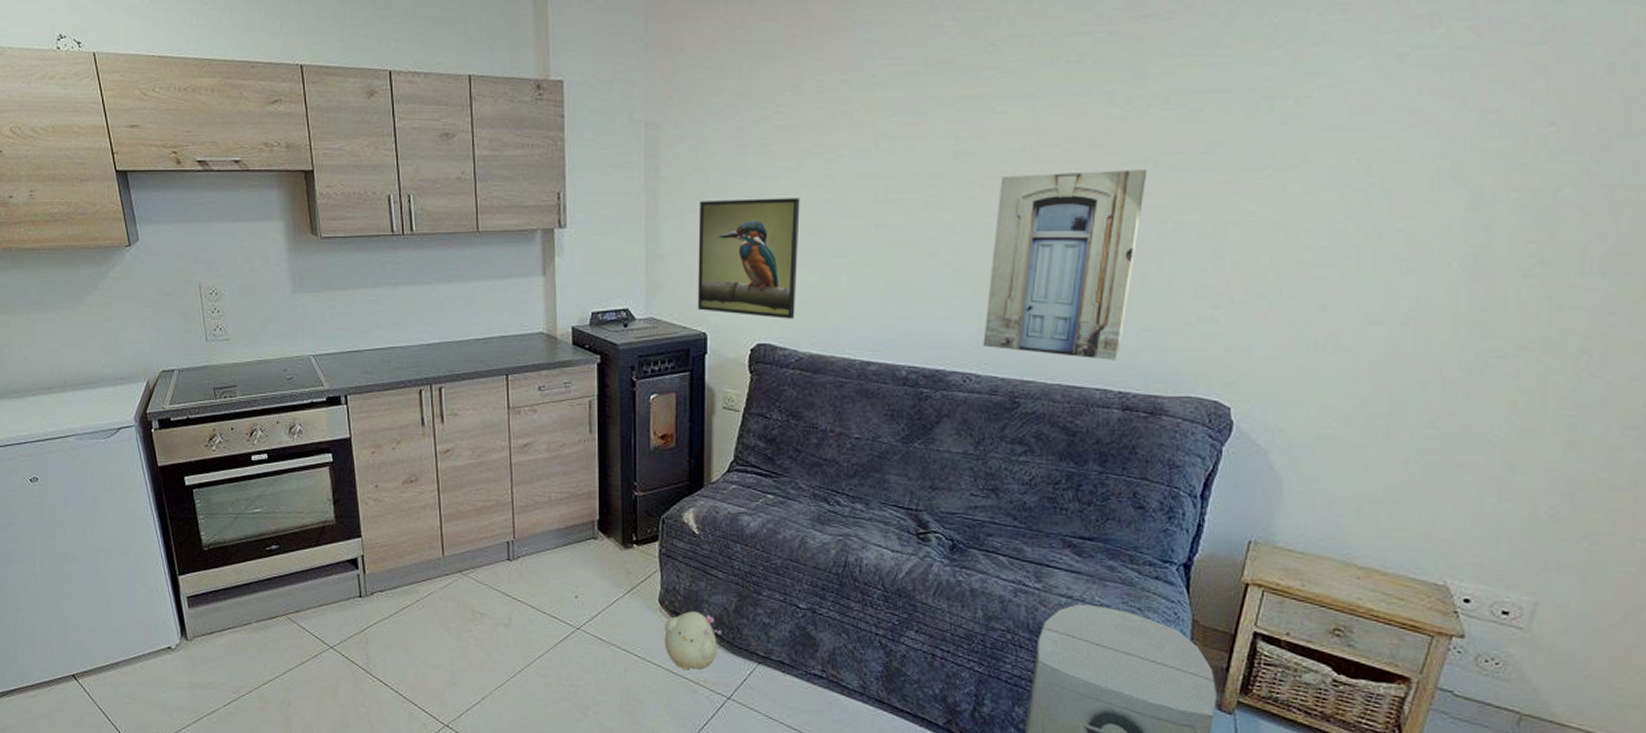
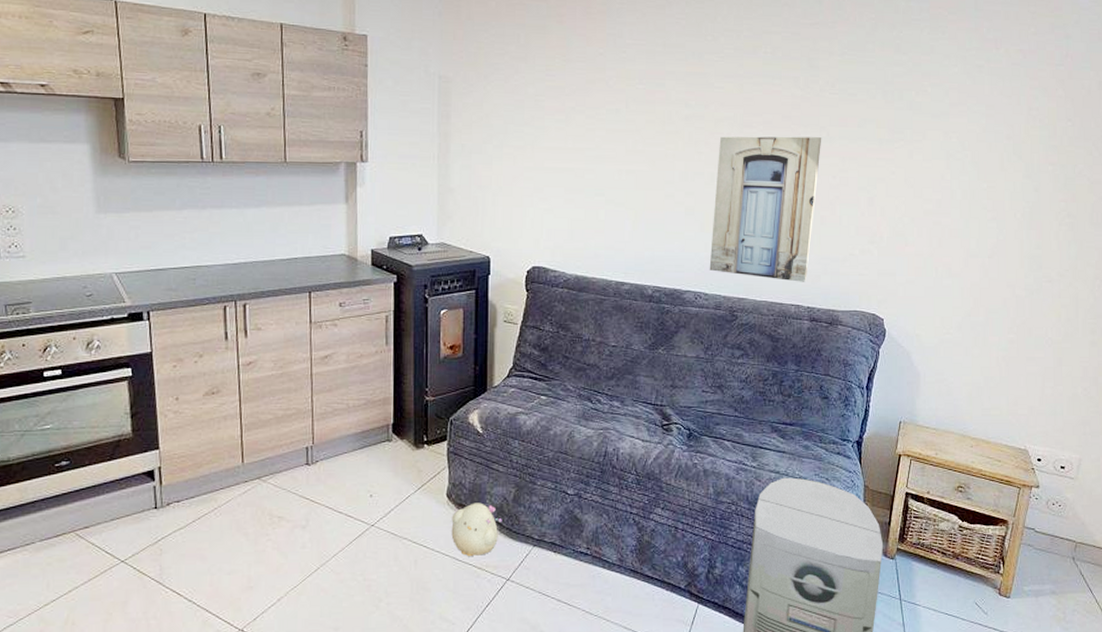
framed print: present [697,198,800,319] -> none [482,144,567,246]

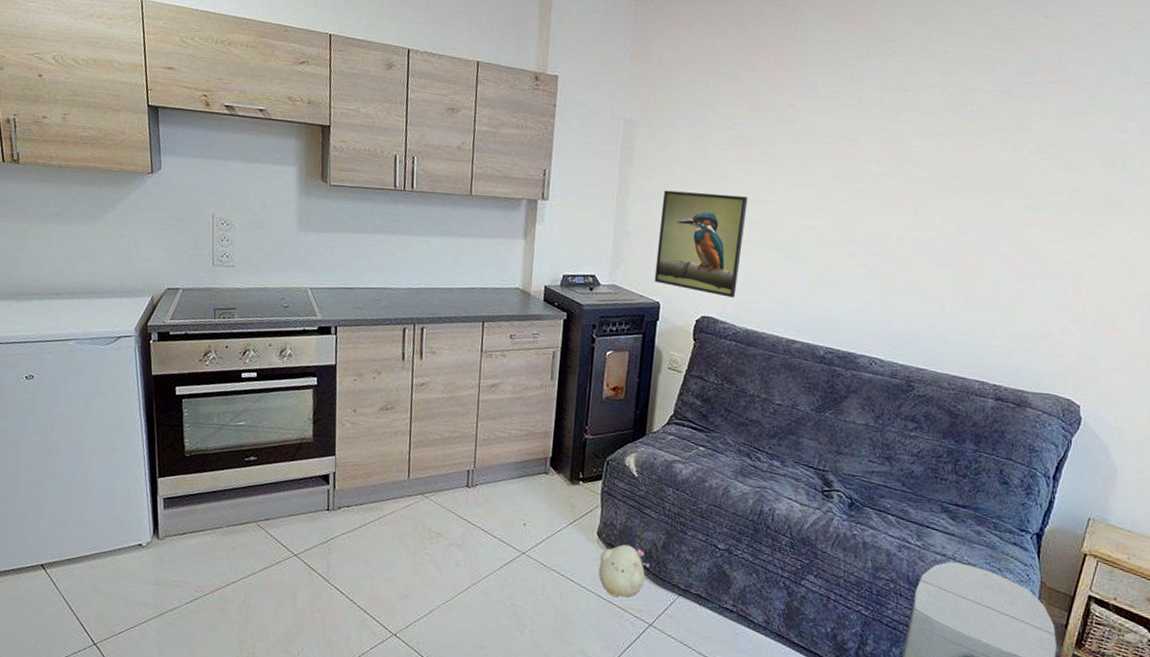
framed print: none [482,144,567,246] -> present [654,190,748,298]
wall art: present [709,136,822,282] -> none [888,197,1027,358]

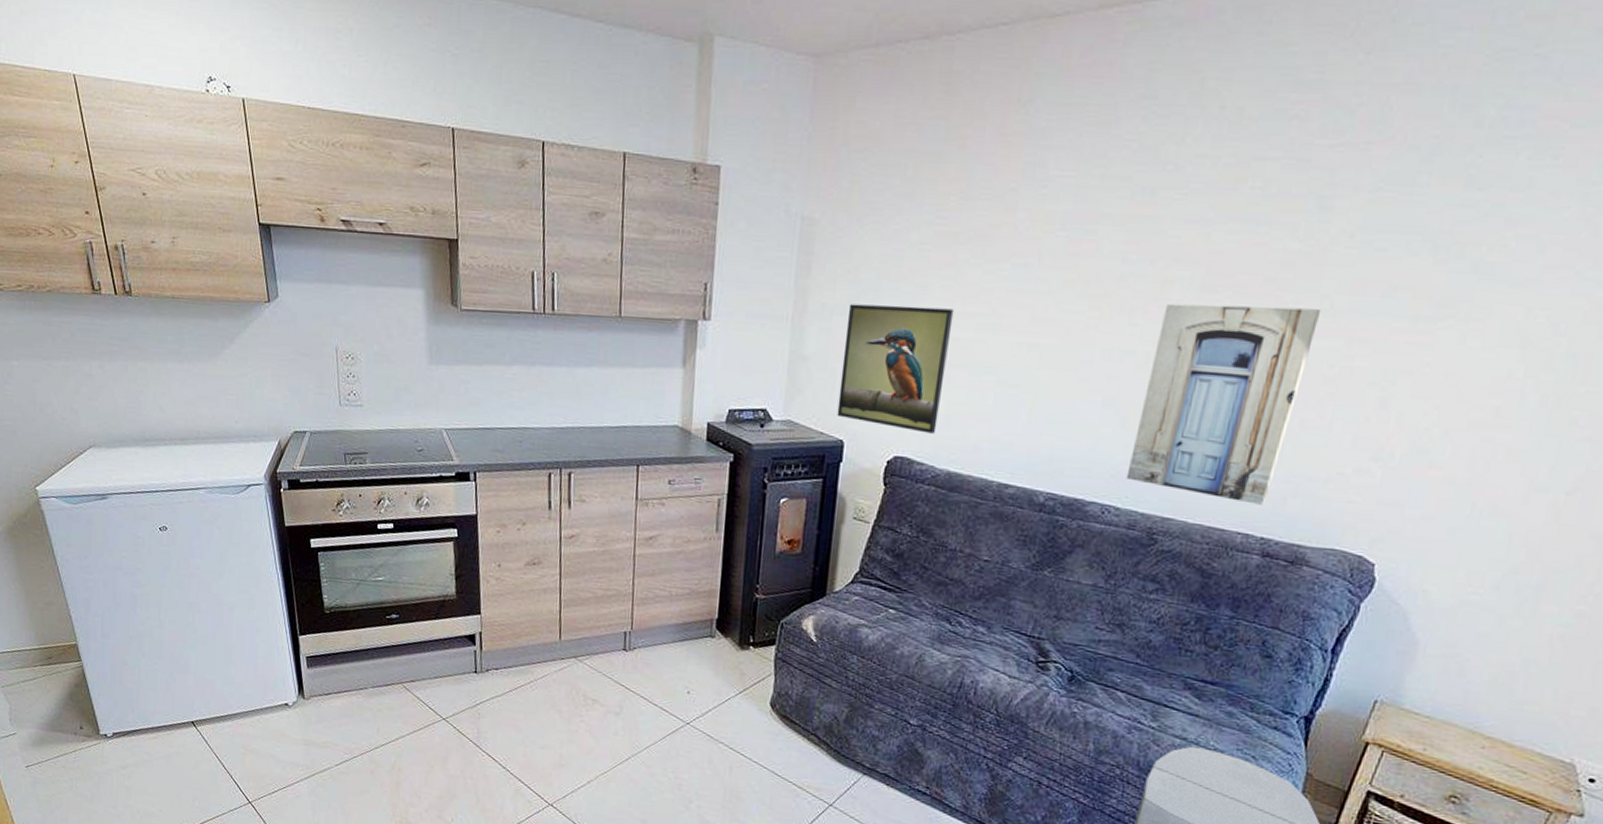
plush toy: present [598,544,650,598] -> none [772,717,830,775]
wall art: none [888,197,1027,358] -> present [1126,303,1322,505]

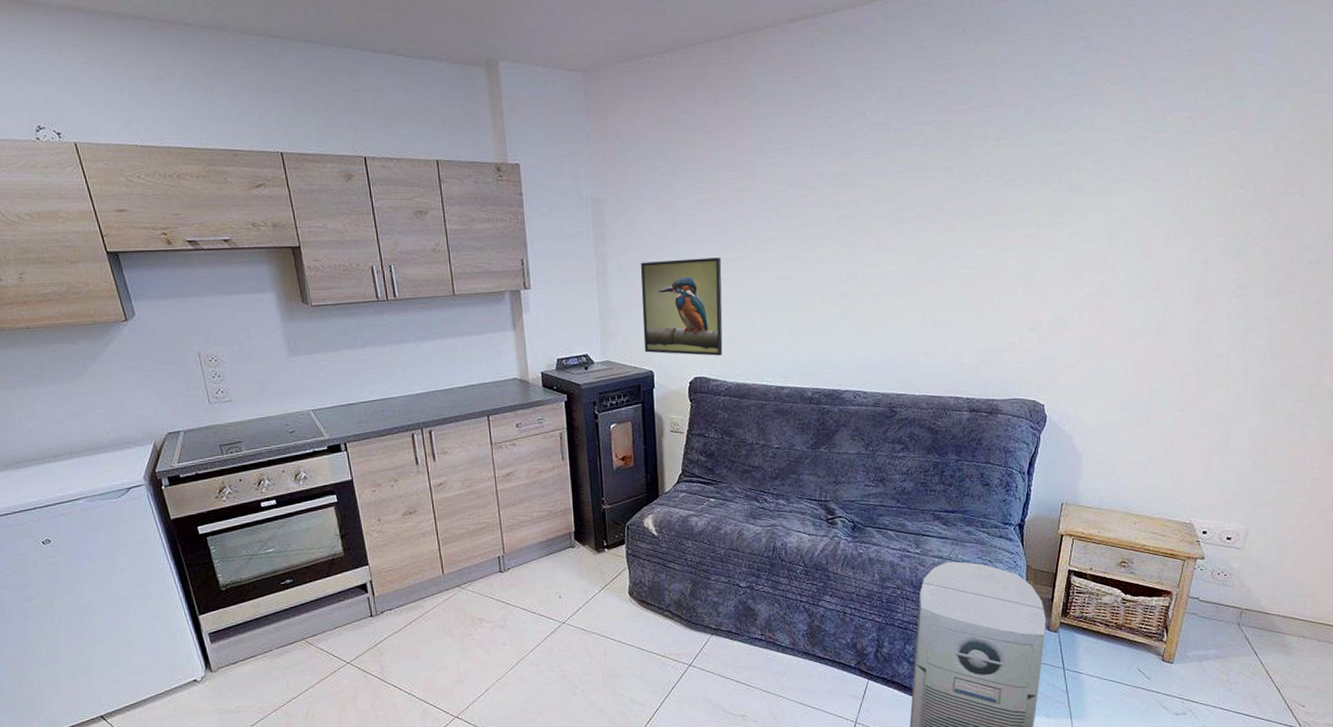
wall art: present [1126,303,1322,505] -> none [867,227,978,375]

